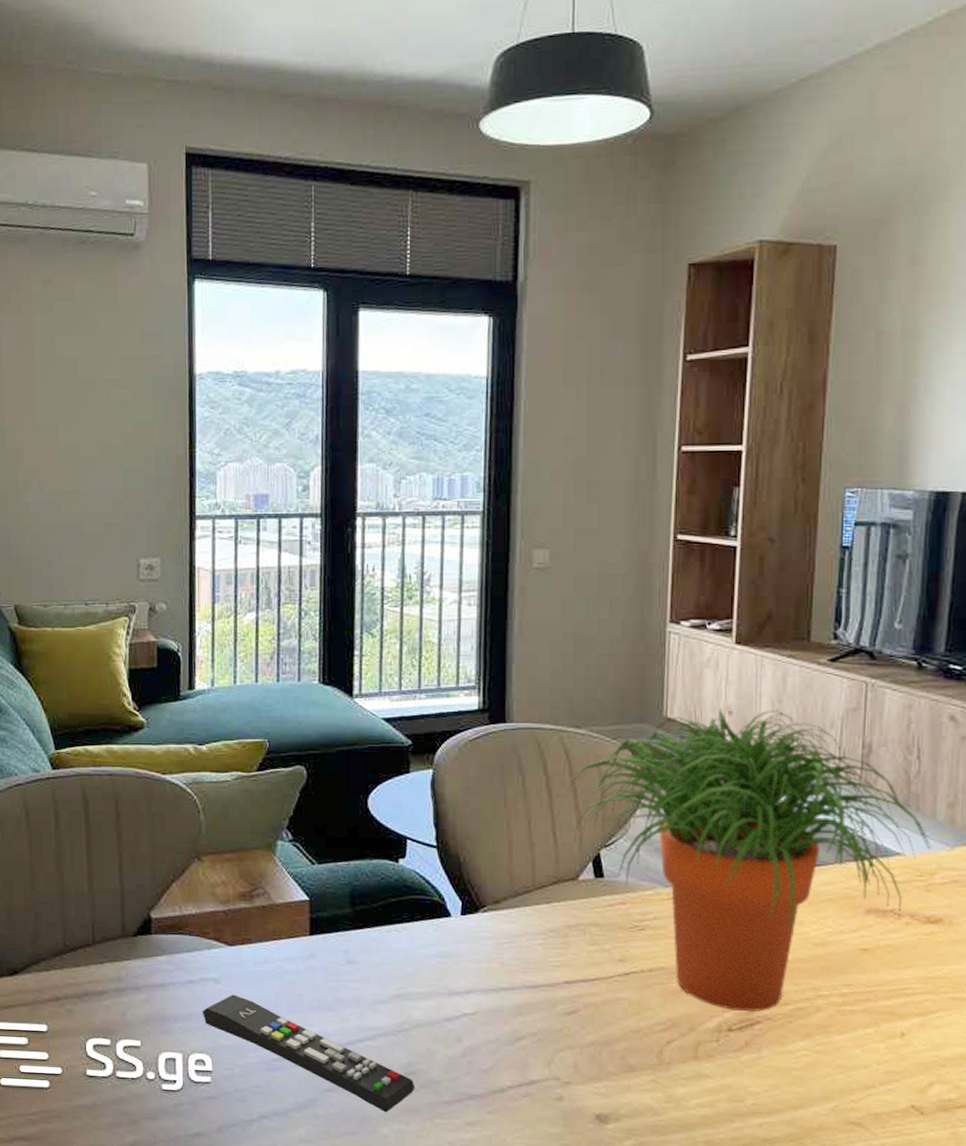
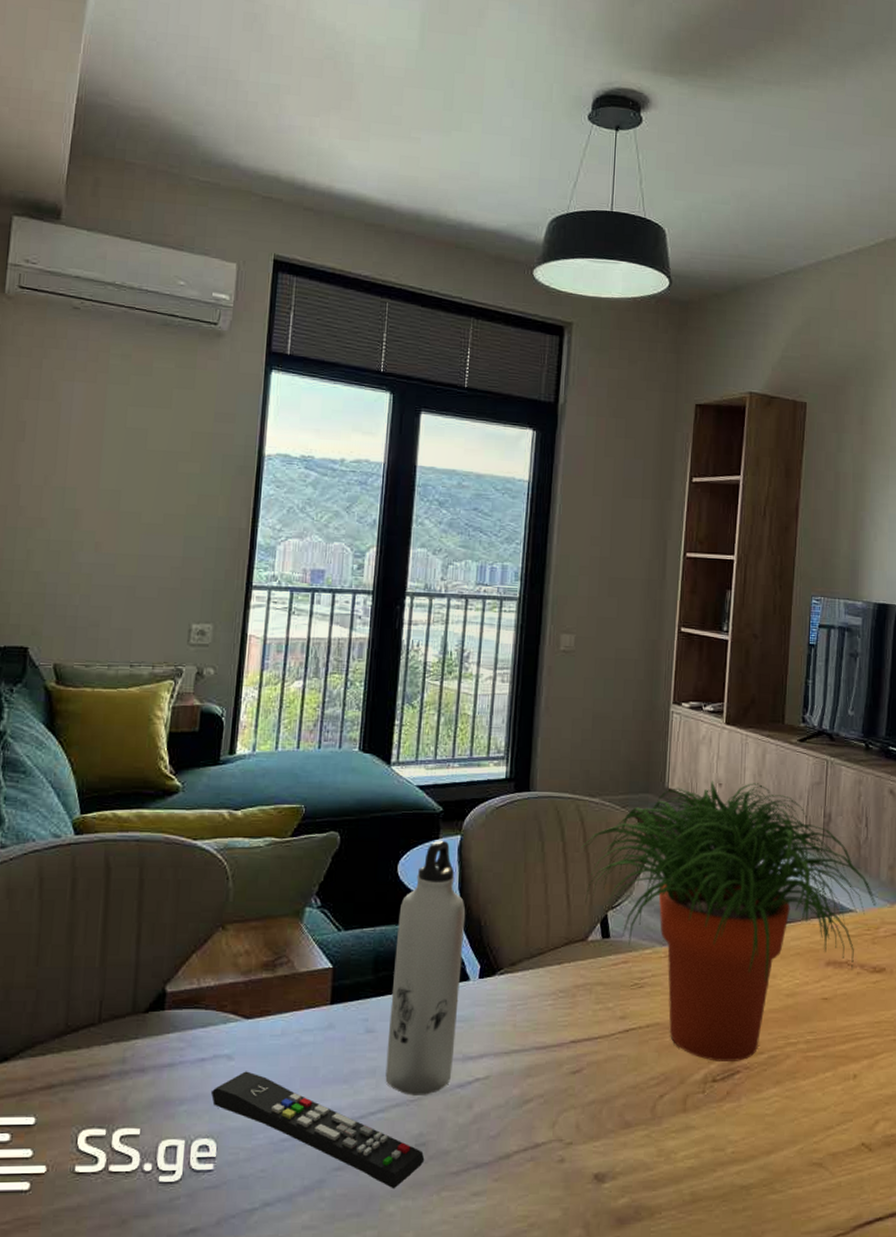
water bottle: none [370,774,443,1027] -> present [385,840,466,1095]

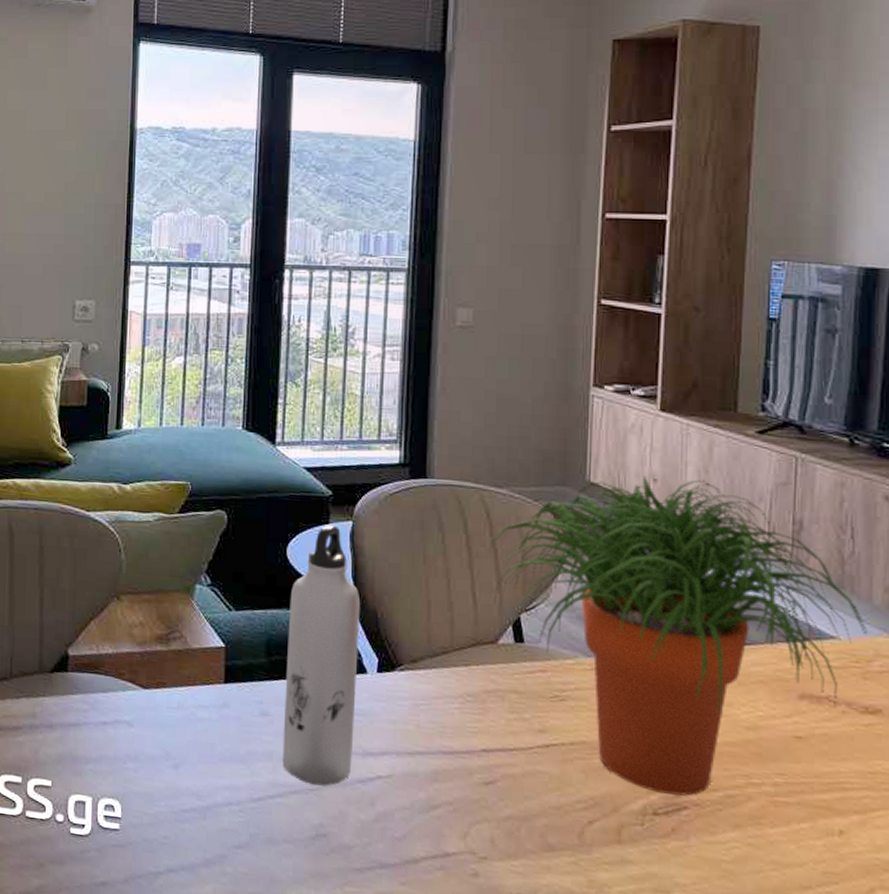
remote control: present [210,1071,425,1189] -> none [113,739,326,876]

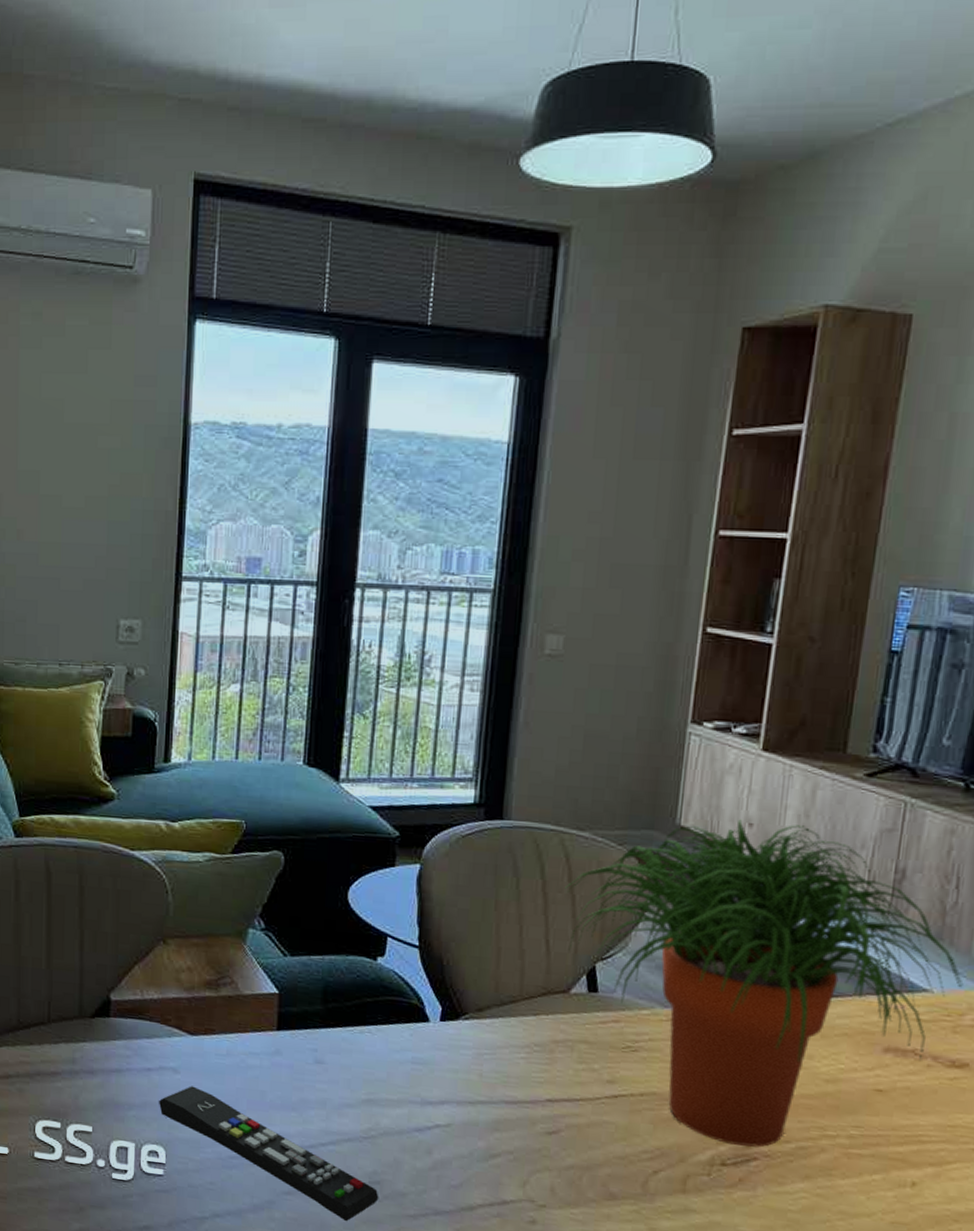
remote control: none [113,739,326,876] -> present [158,1086,379,1222]
water bottle: present [282,524,361,786] -> none [336,867,426,1135]

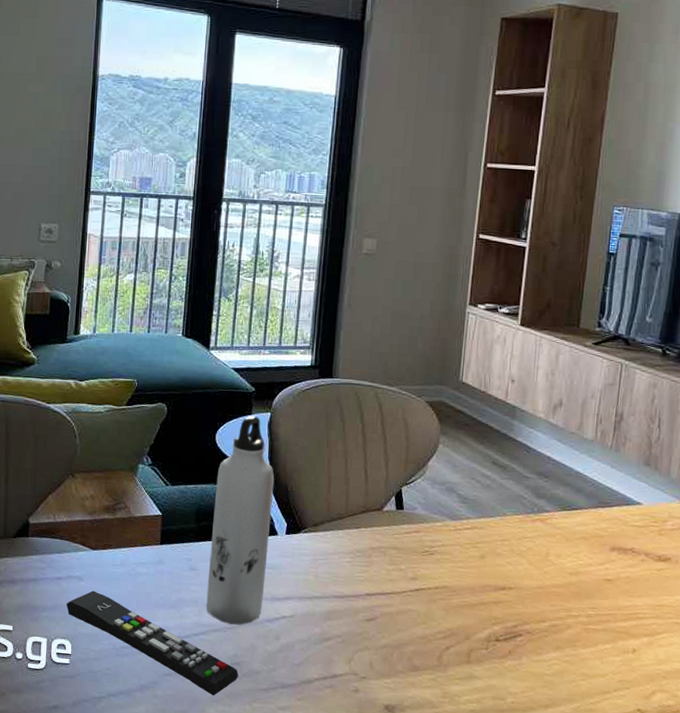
water bottle: none [336,867,426,1135] -> present [206,415,275,625]
potted plant: present [565,819,964,1147] -> none [379,377,665,626]

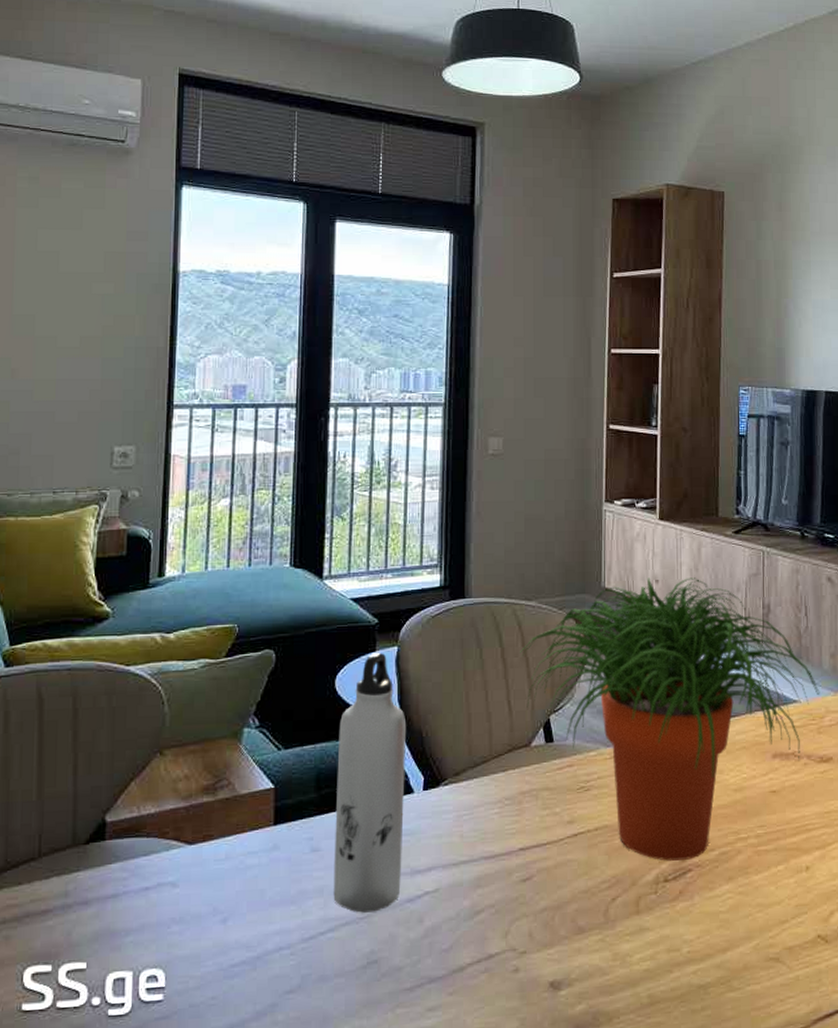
remote control: present [66,590,239,696] -> none [156,897,377,1009]
potted plant: none [379,377,665,626] -> present [520,577,820,861]

